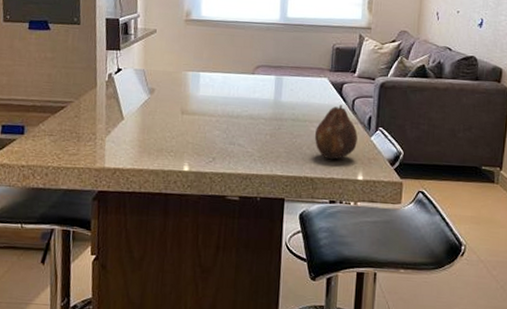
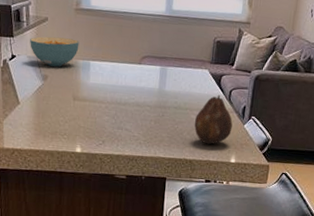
cereal bowl: none [137,48,189,79] -> present [30,36,79,67]

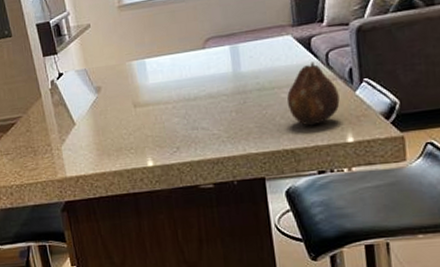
cereal bowl: present [30,36,79,67] -> none [75,39,130,76]

